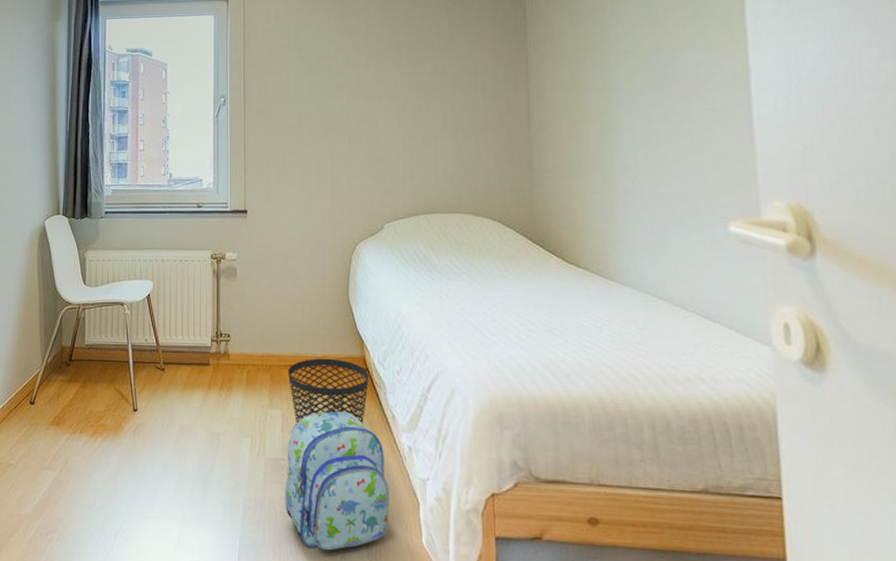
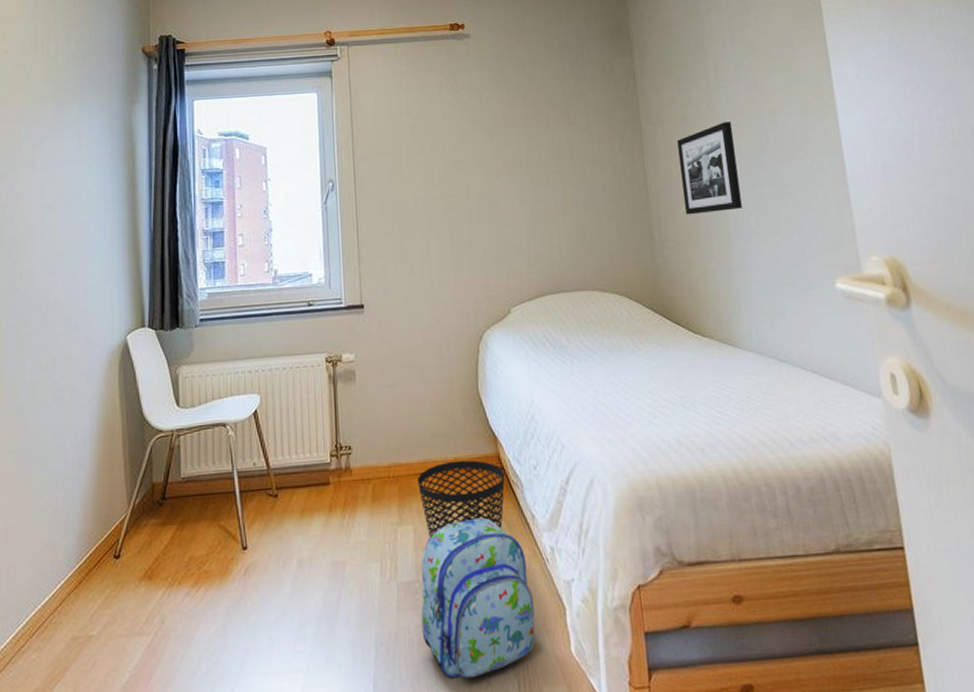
picture frame: none [565,55,631,147] -> present [677,122,742,215]

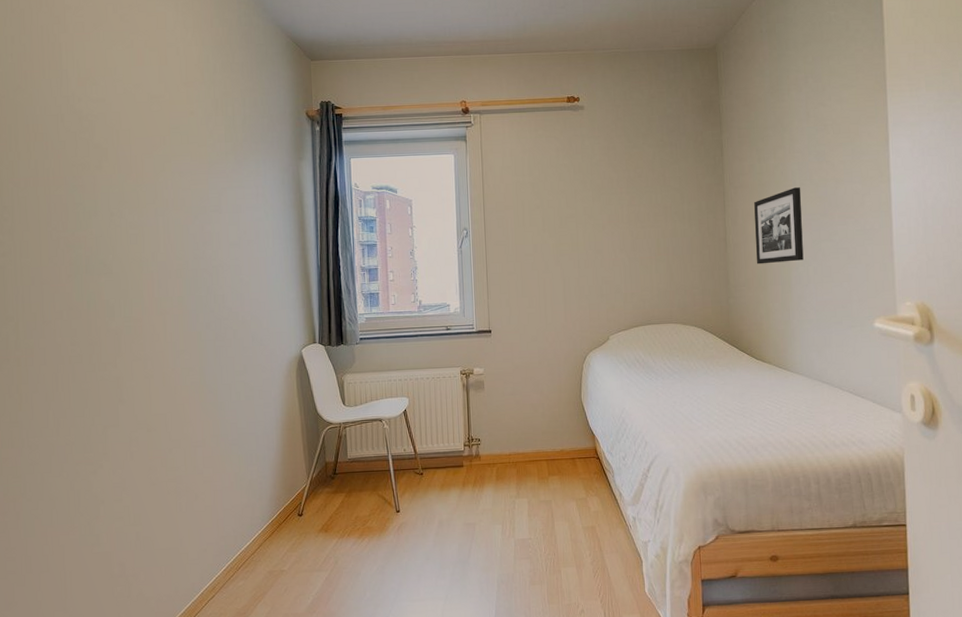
wastebasket: present [418,460,506,539] -> none [532,451,601,508]
backpack: present [421,517,535,679] -> none [532,494,619,608]

